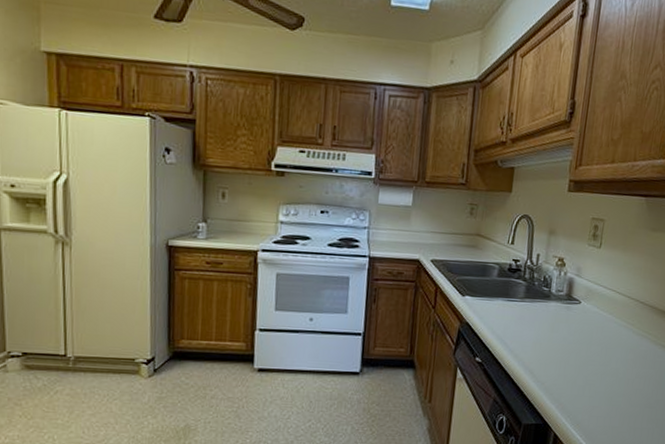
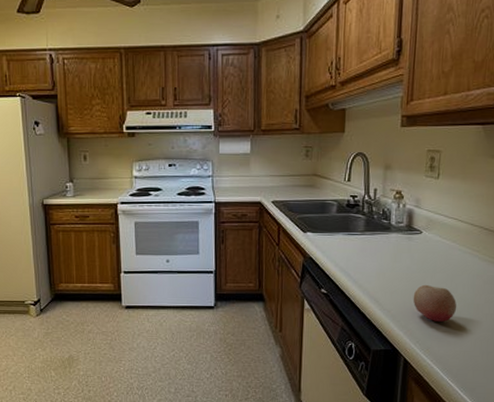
fruit: none [567,356,609,397] -> present [413,284,457,323]

